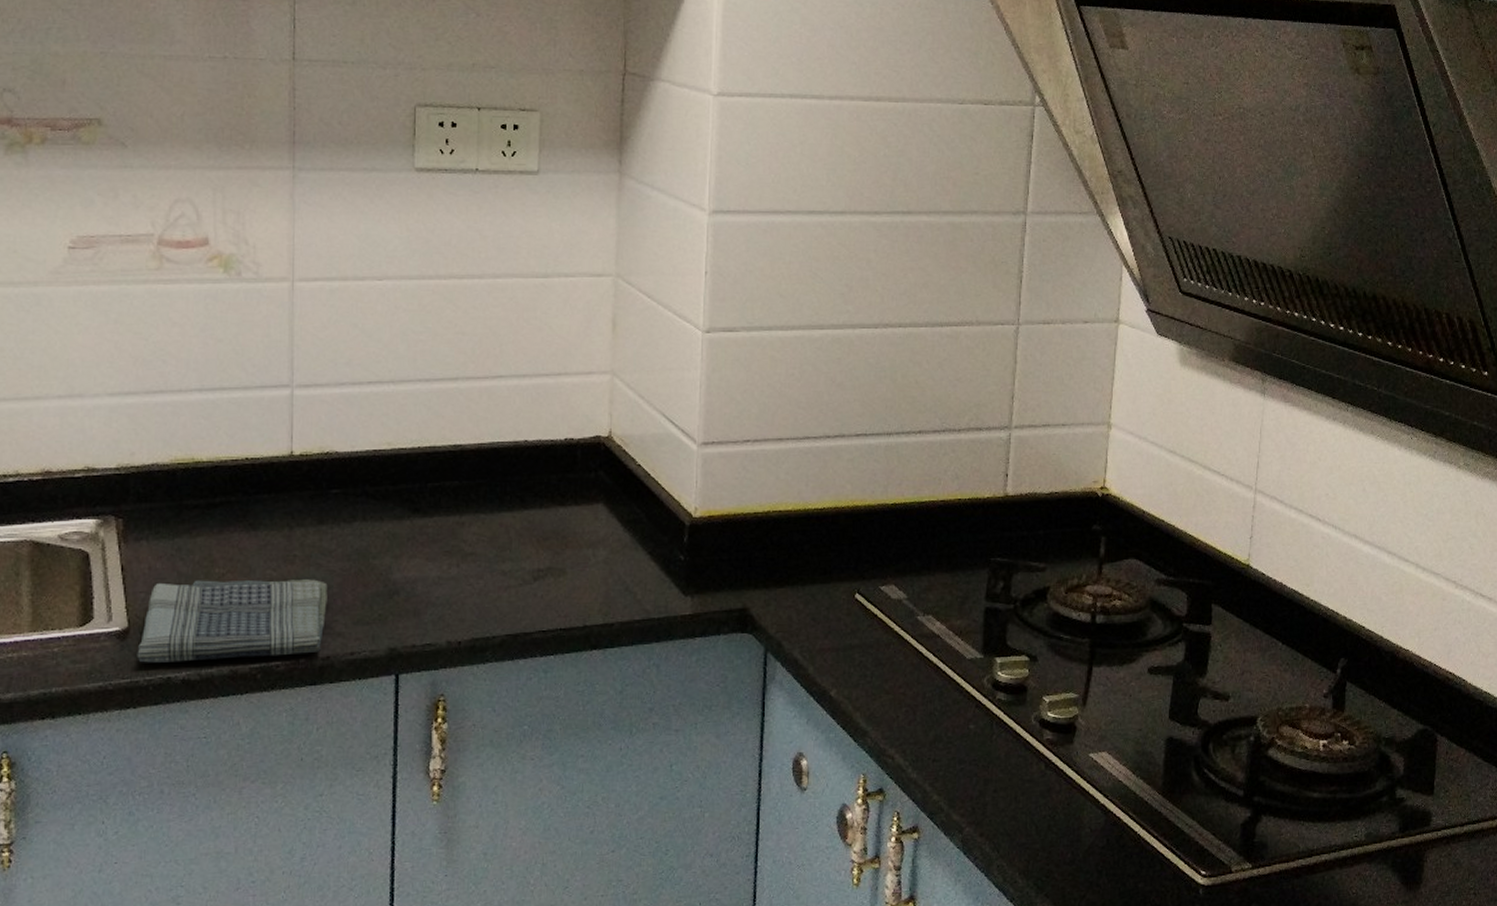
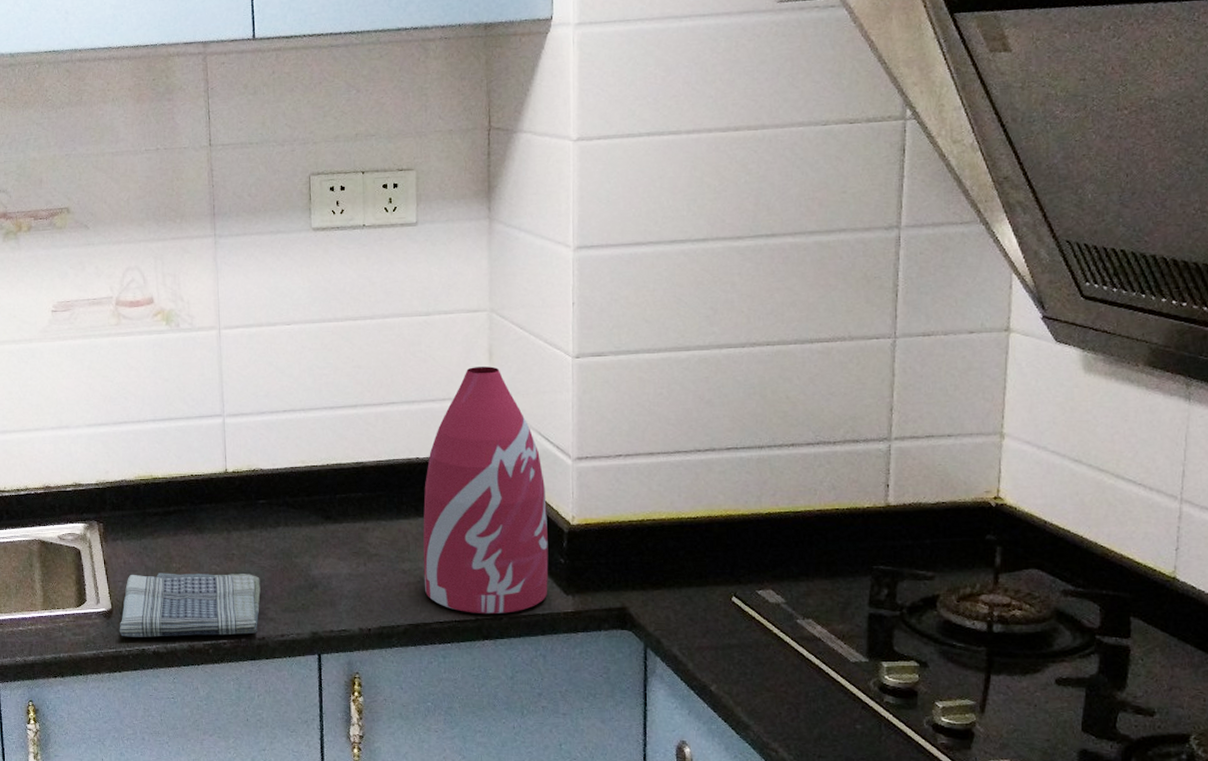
bottle: none [526,338,668,621] -> present [423,366,549,615]

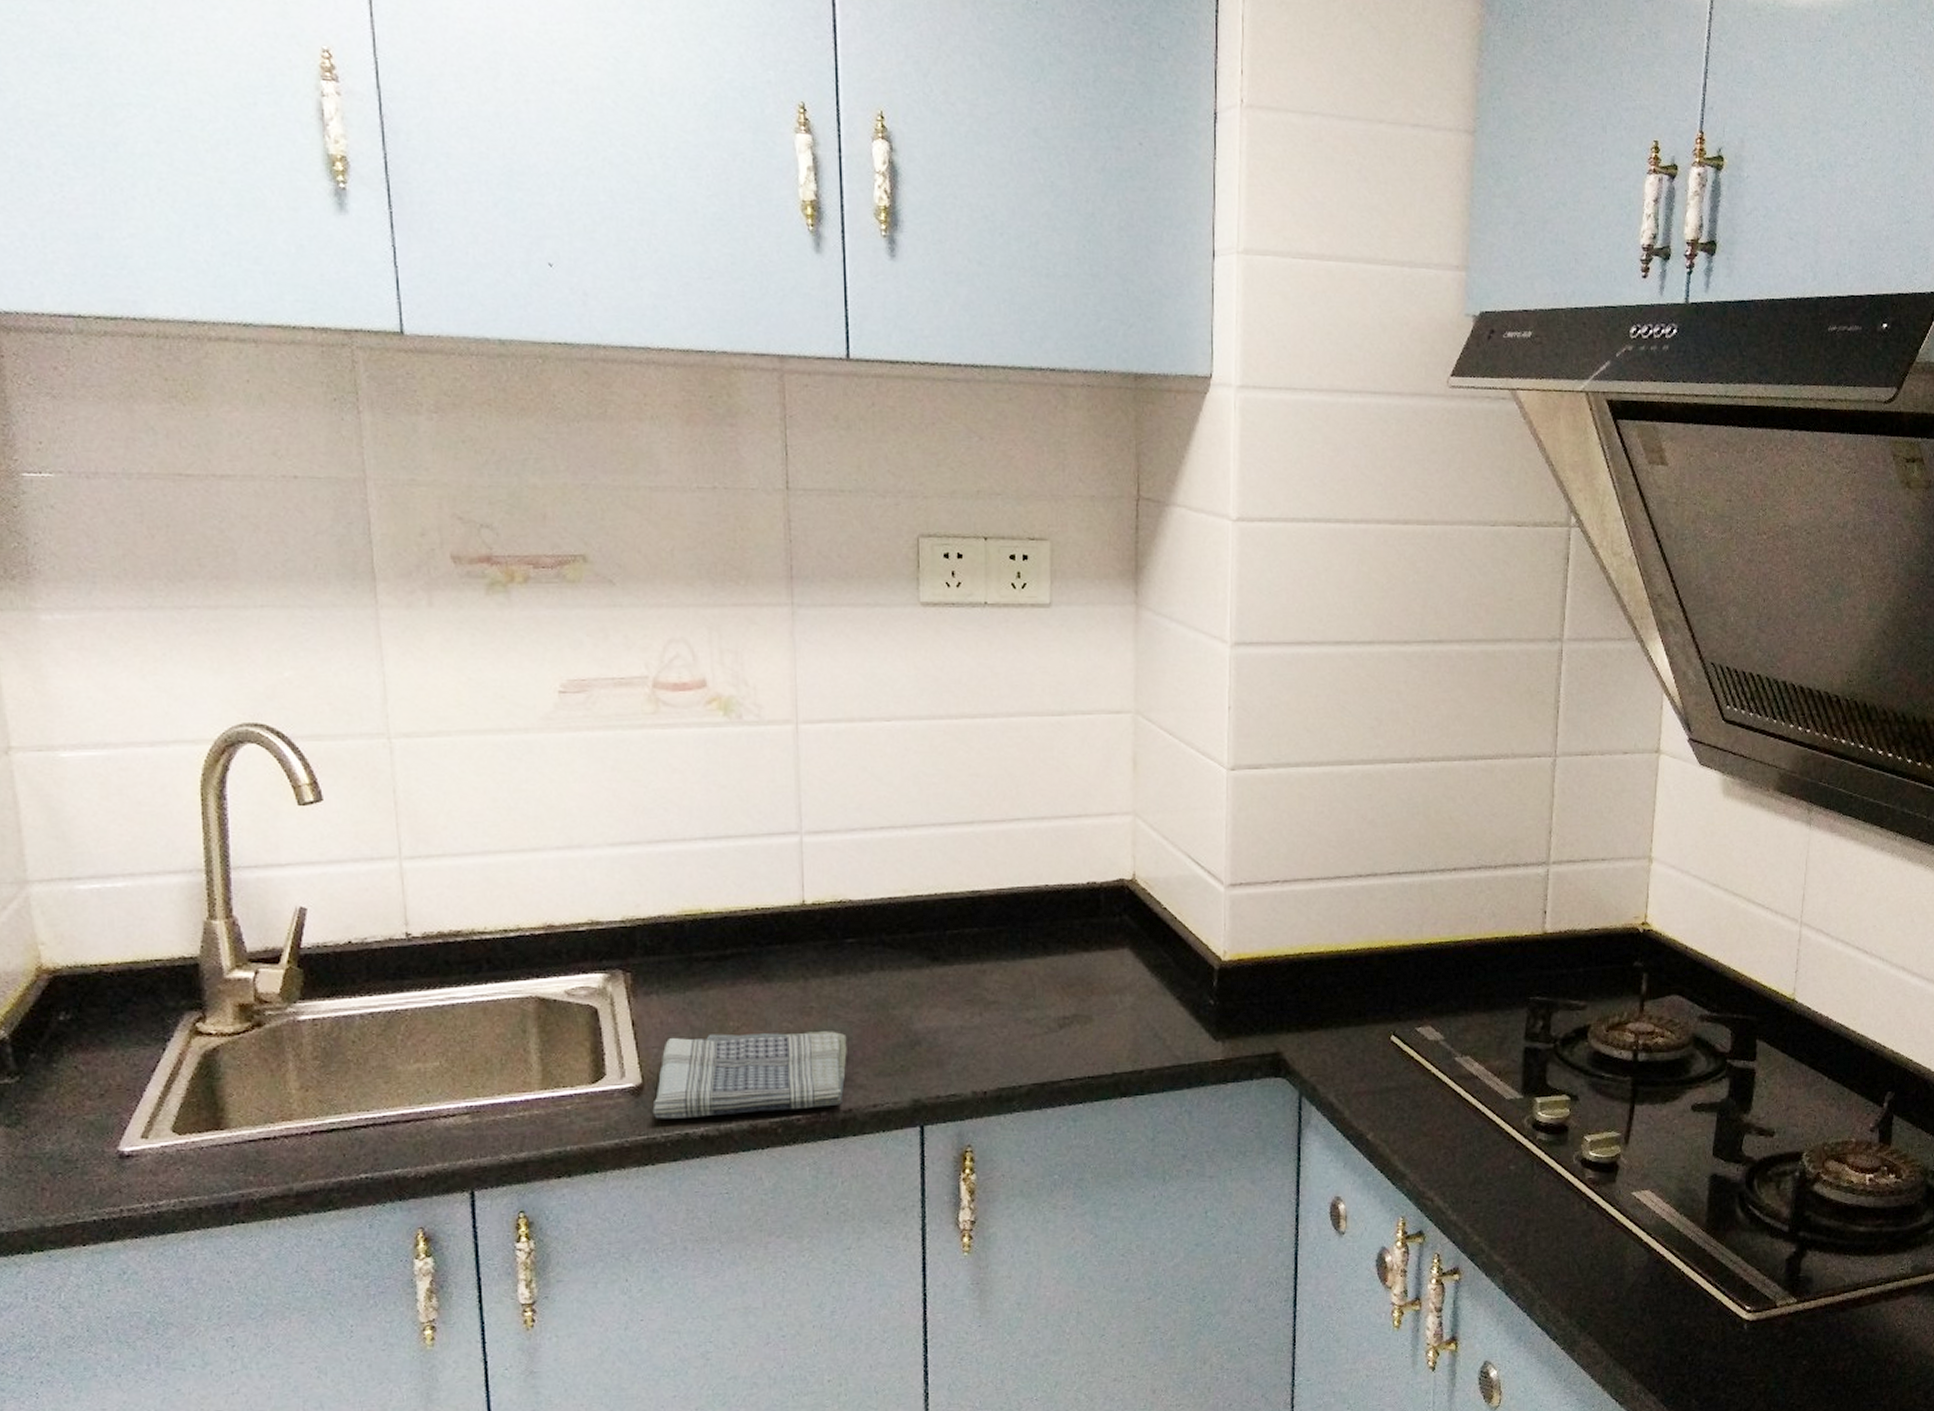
bottle: present [423,366,549,615] -> none [1051,778,1197,1068]

